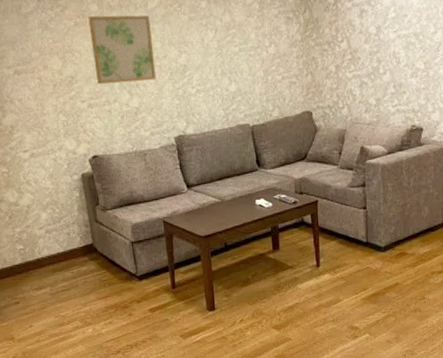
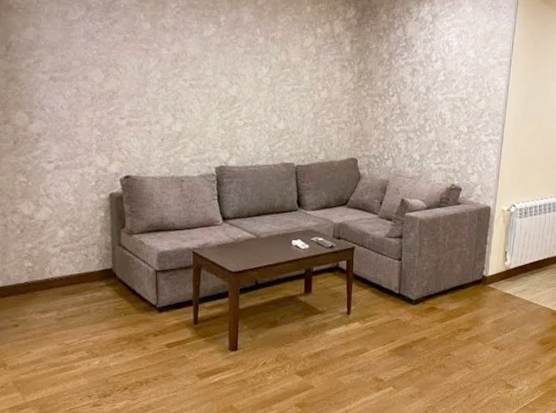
wall art: present [88,15,157,85] -> none [139,34,204,107]

